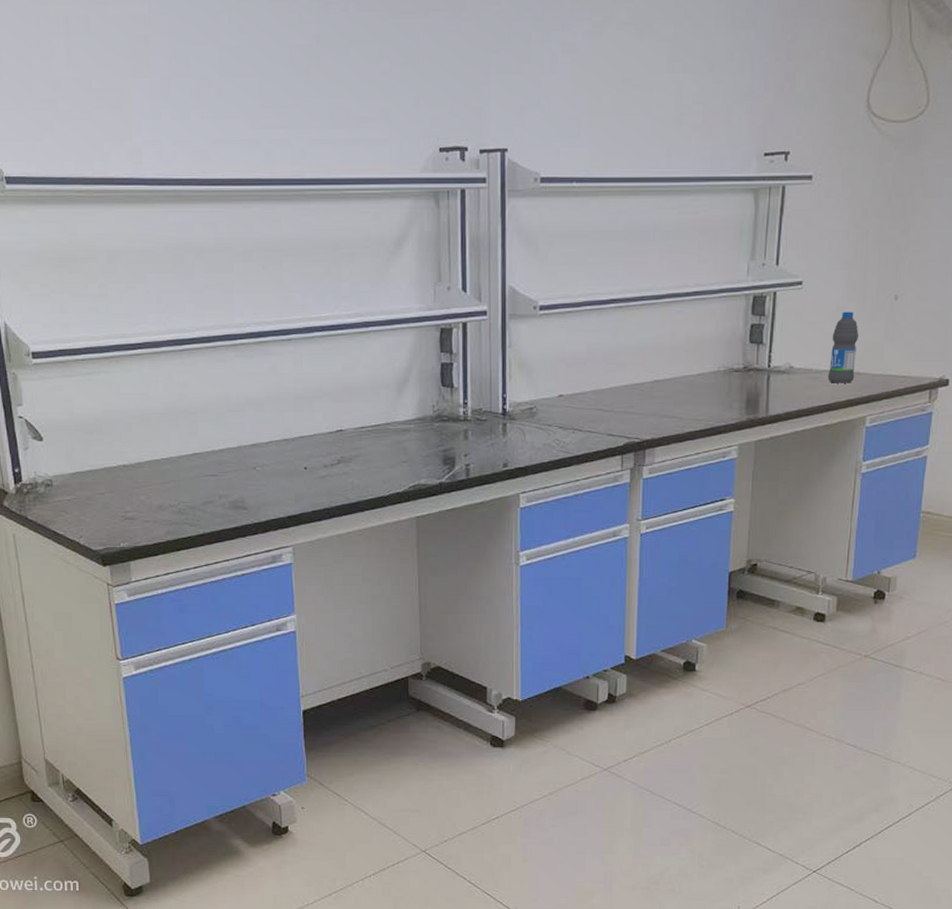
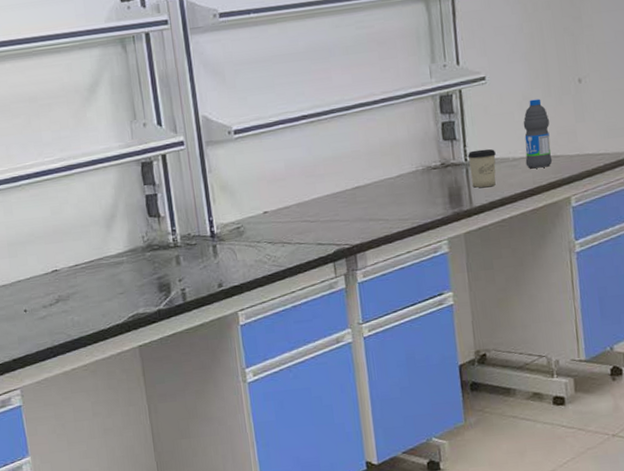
cup: none [771,357,800,397] -> present [467,148,496,188]

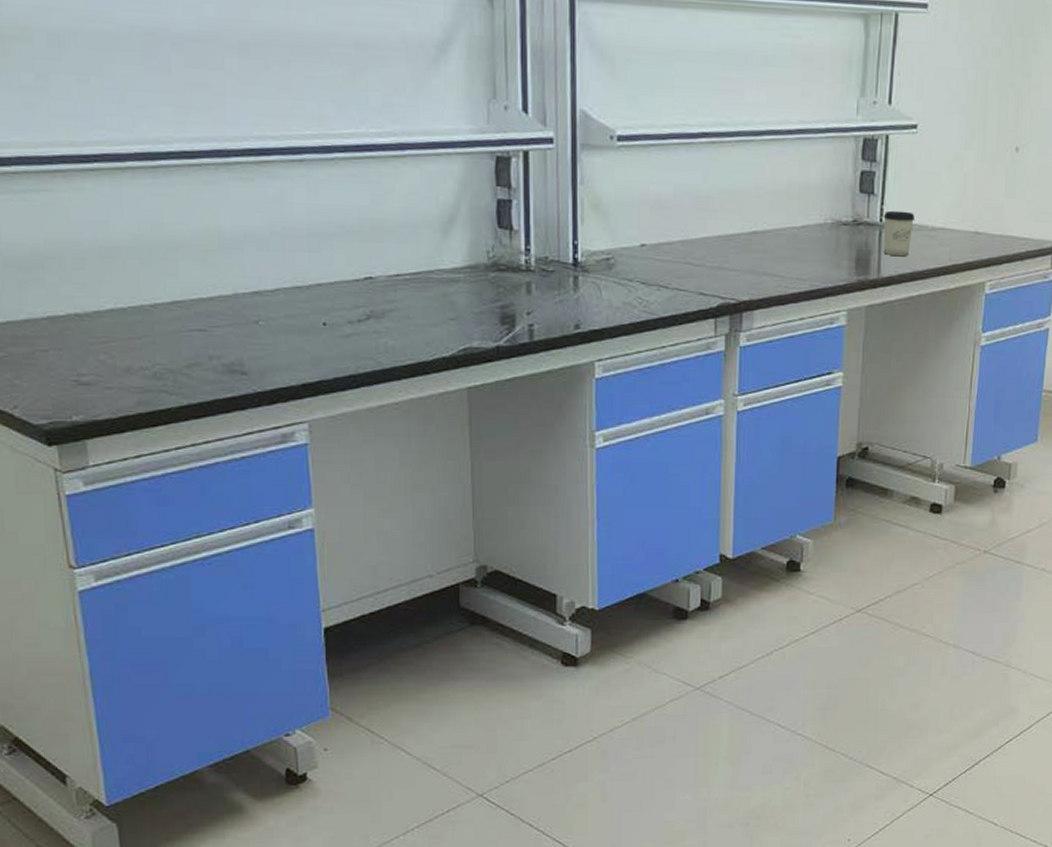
water bottle: present [523,99,553,169] -> none [944,162,978,244]

